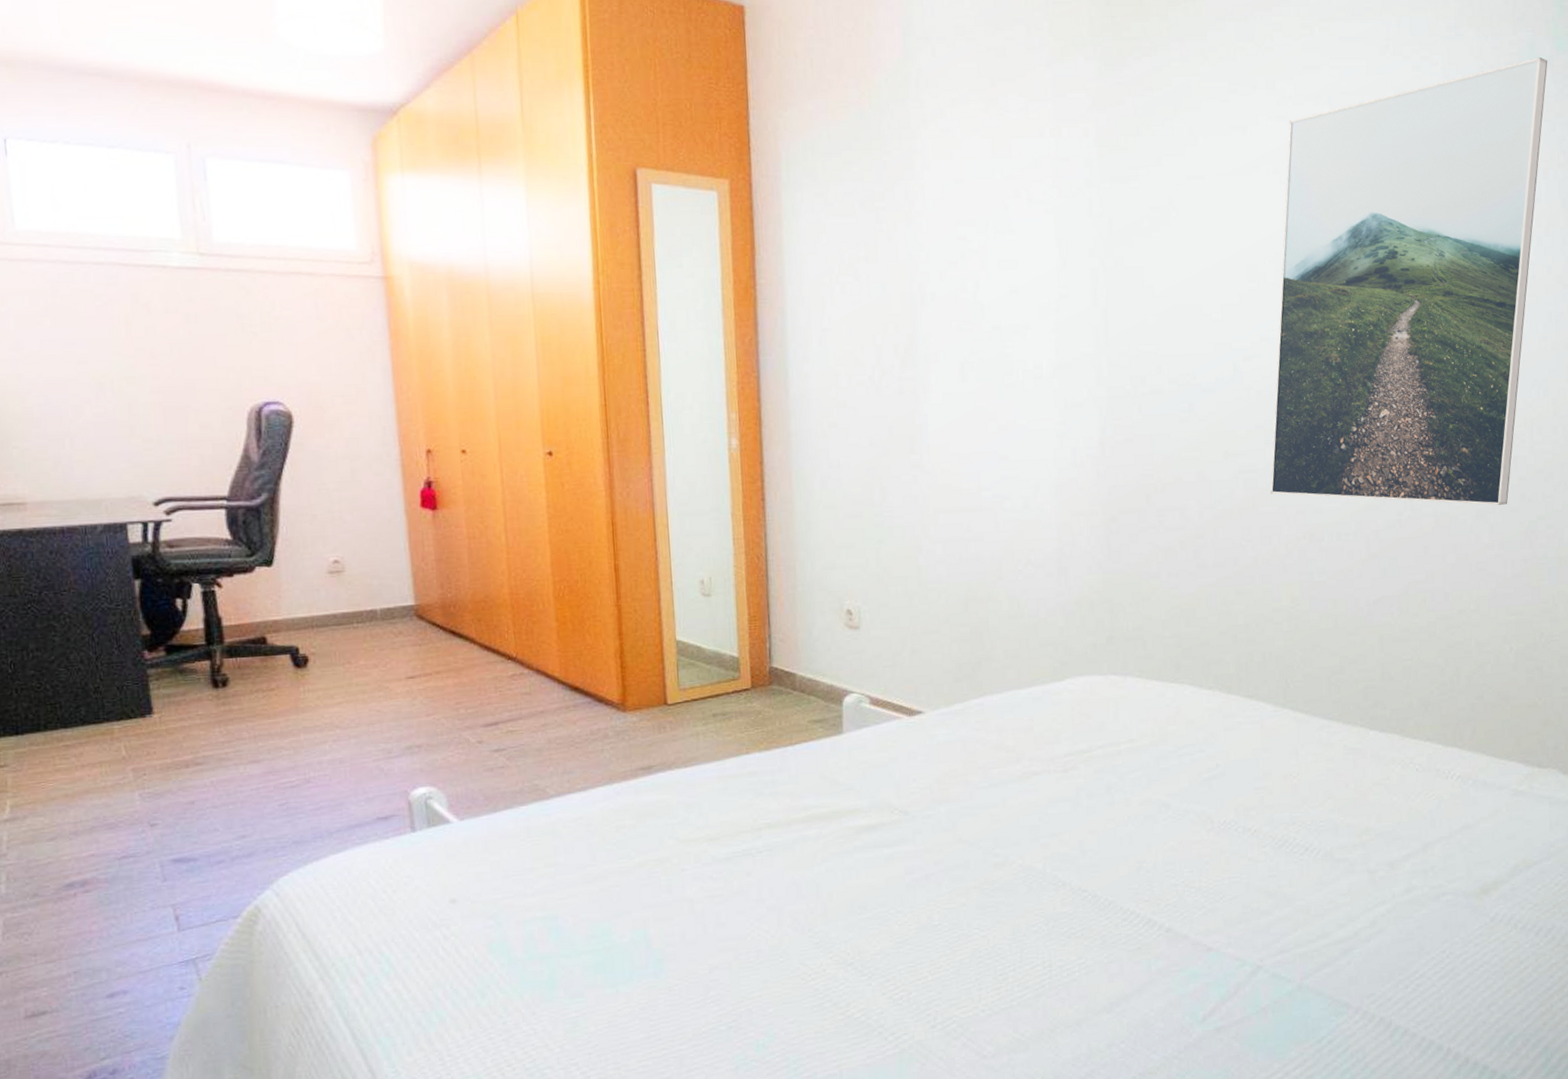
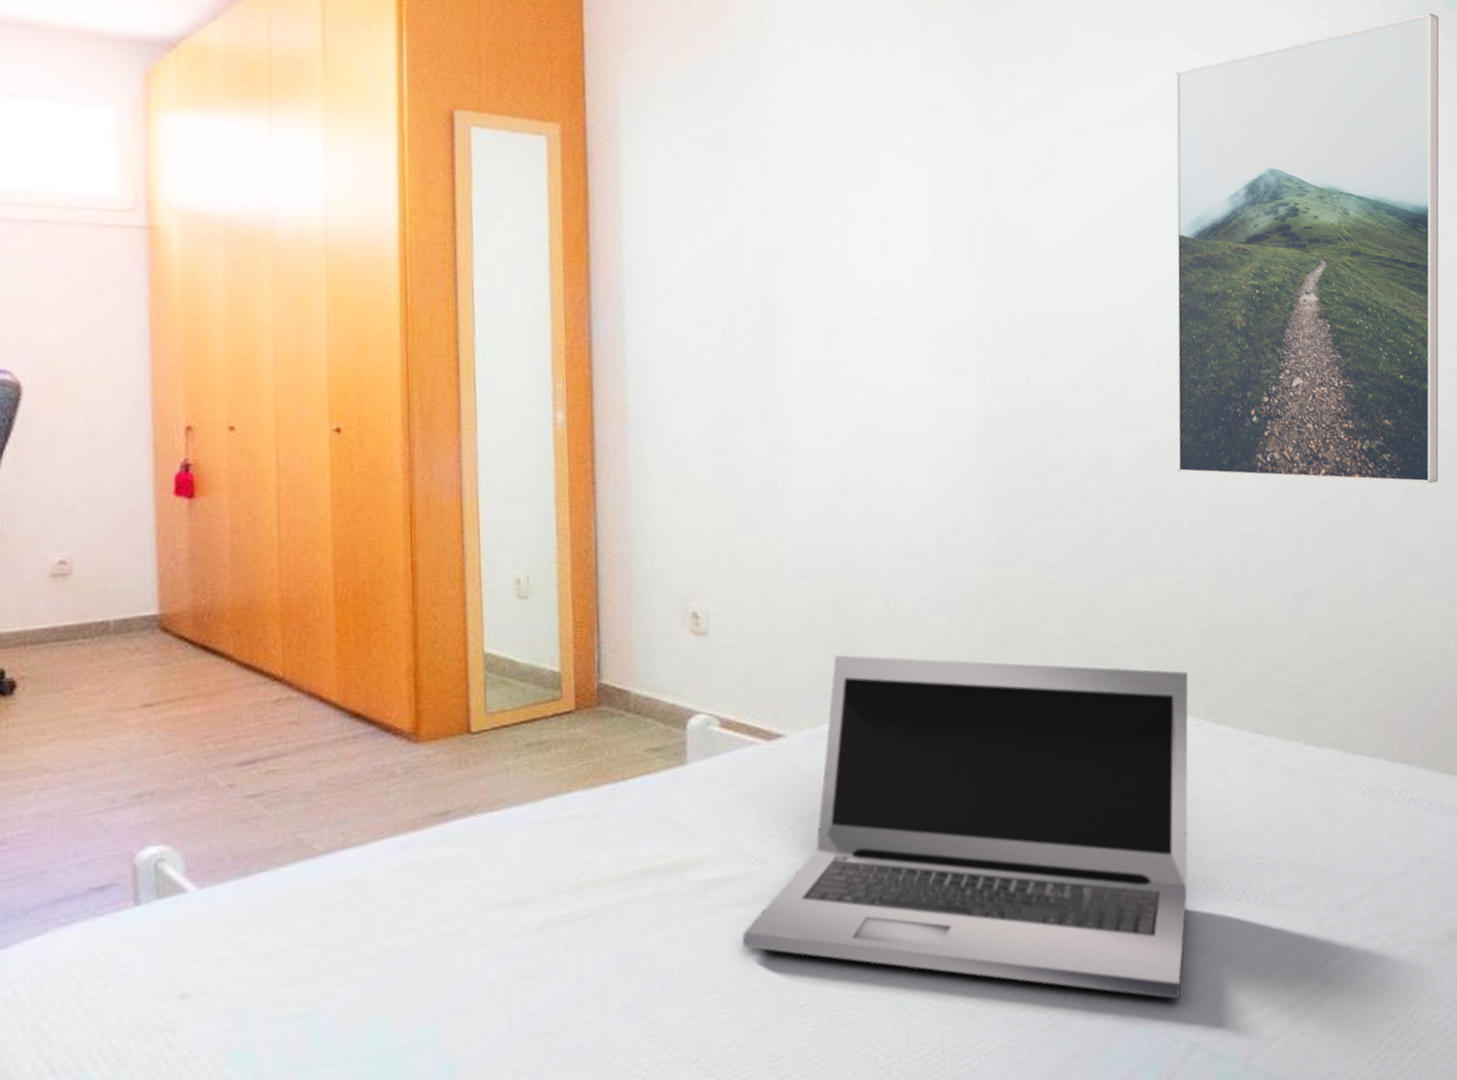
laptop: none [888,647,1270,932] -> present [742,655,1188,1000]

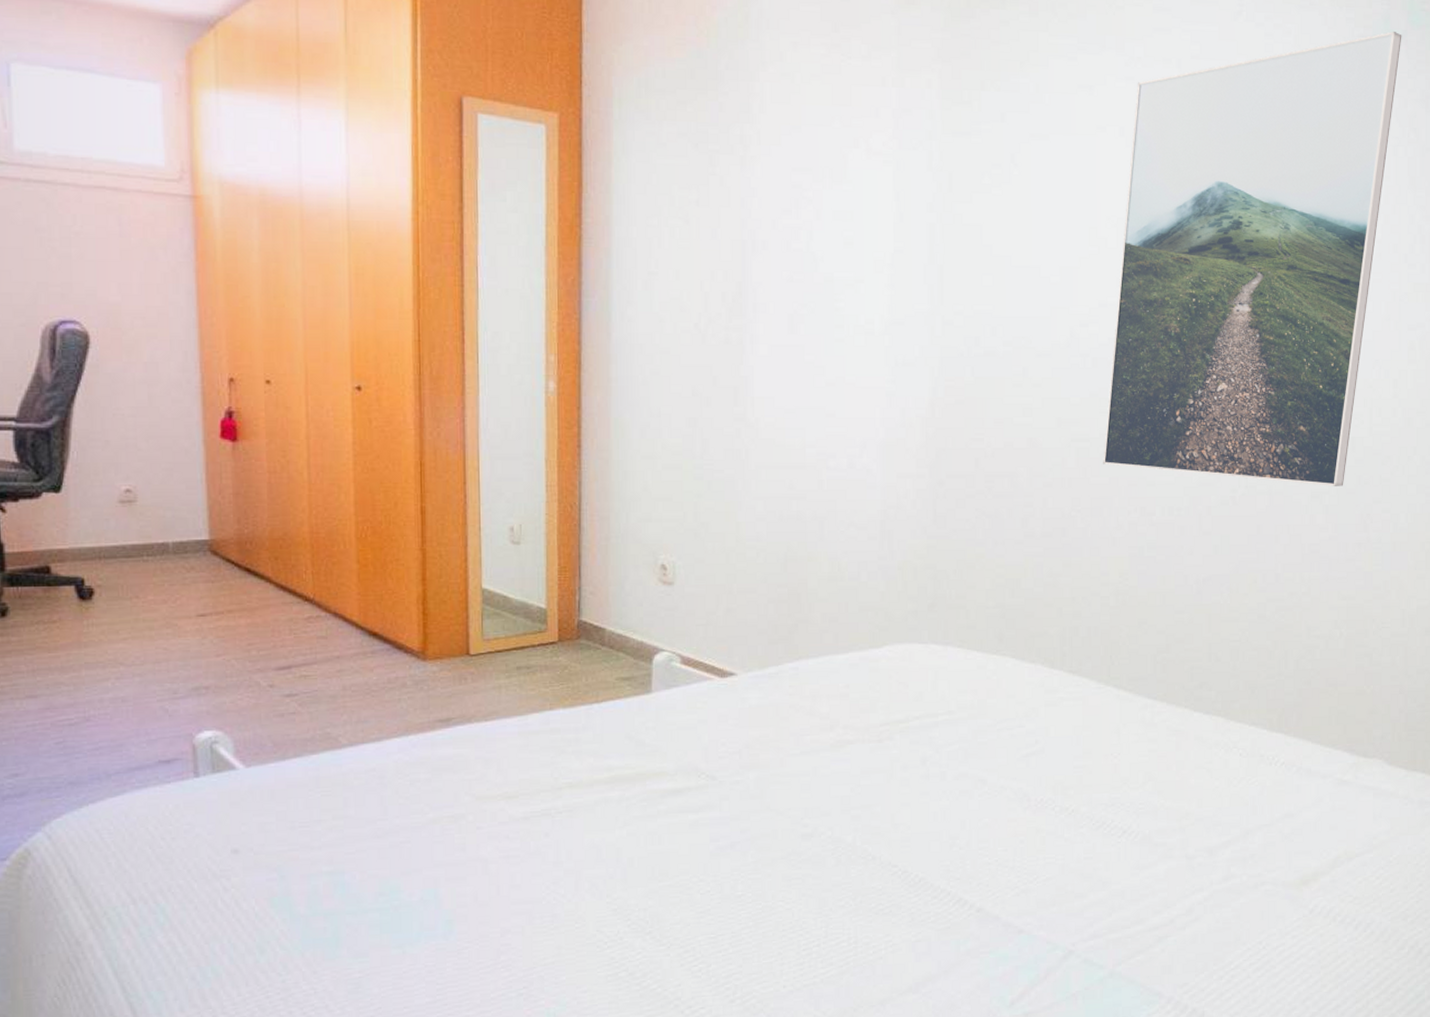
laptop: present [742,655,1188,1000] -> none [693,608,1095,915]

